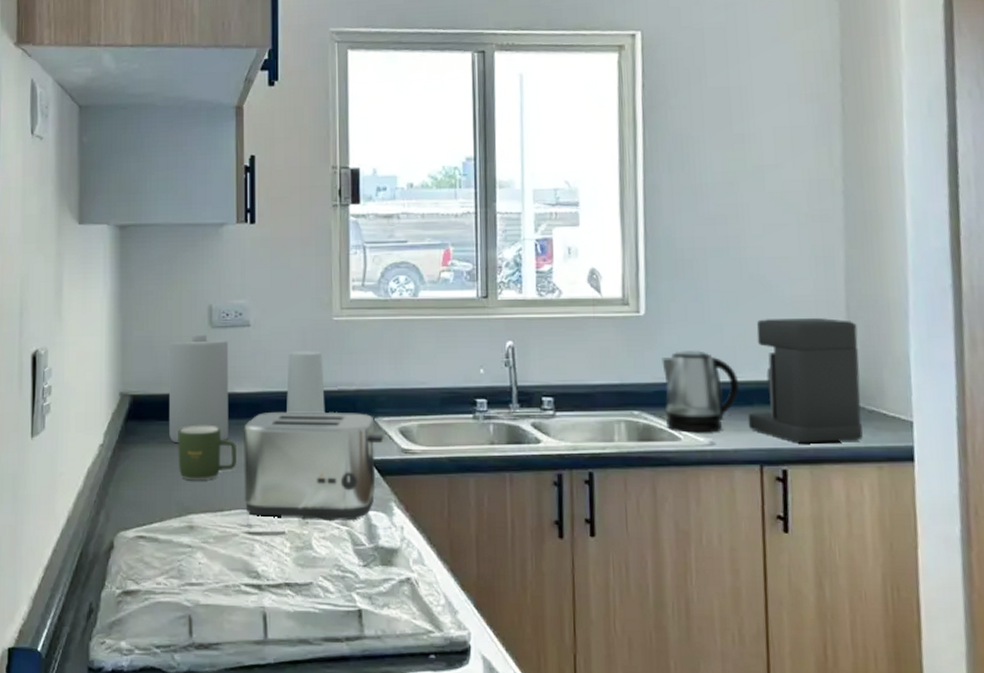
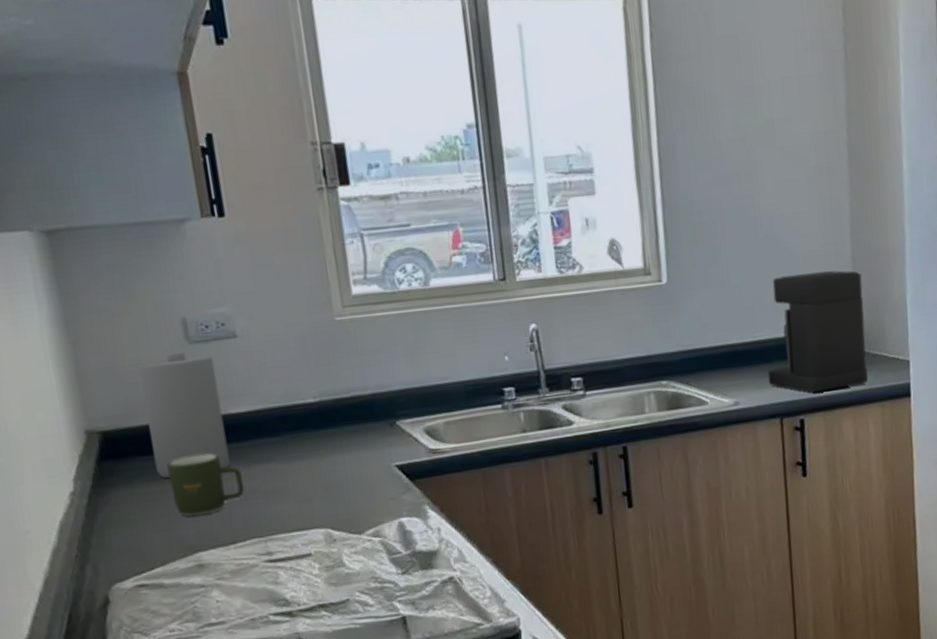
toaster: present [244,411,384,520] -> none [246,418,409,543]
canister: present [286,351,325,414] -> none [287,356,340,428]
kettle: present [661,350,740,433] -> none [685,314,759,395]

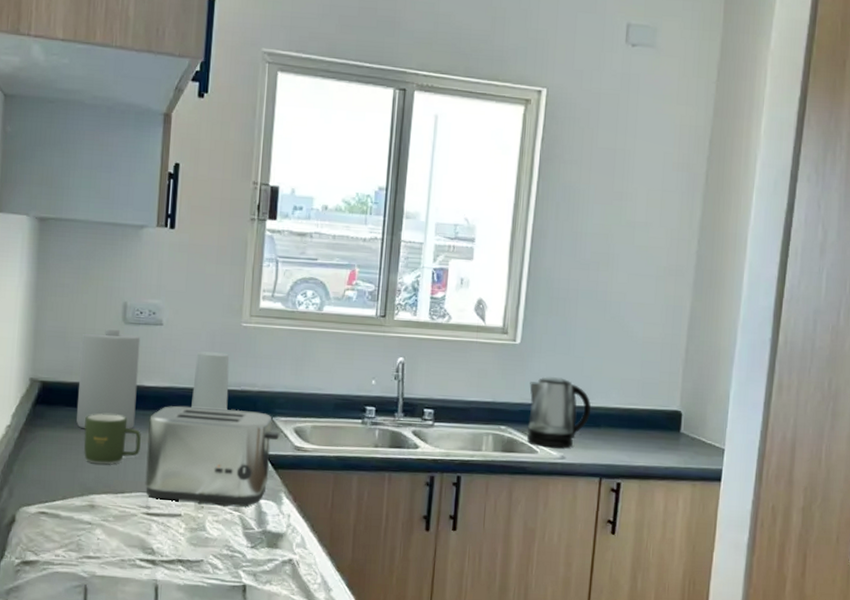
toaster: none [246,418,409,543] -> present [145,405,280,507]
canister: none [287,356,340,428] -> present [191,351,230,411]
kettle: none [685,314,759,395] -> present [526,376,592,448]
coffee maker: present [767,270,868,393] -> none [594,355,692,462]

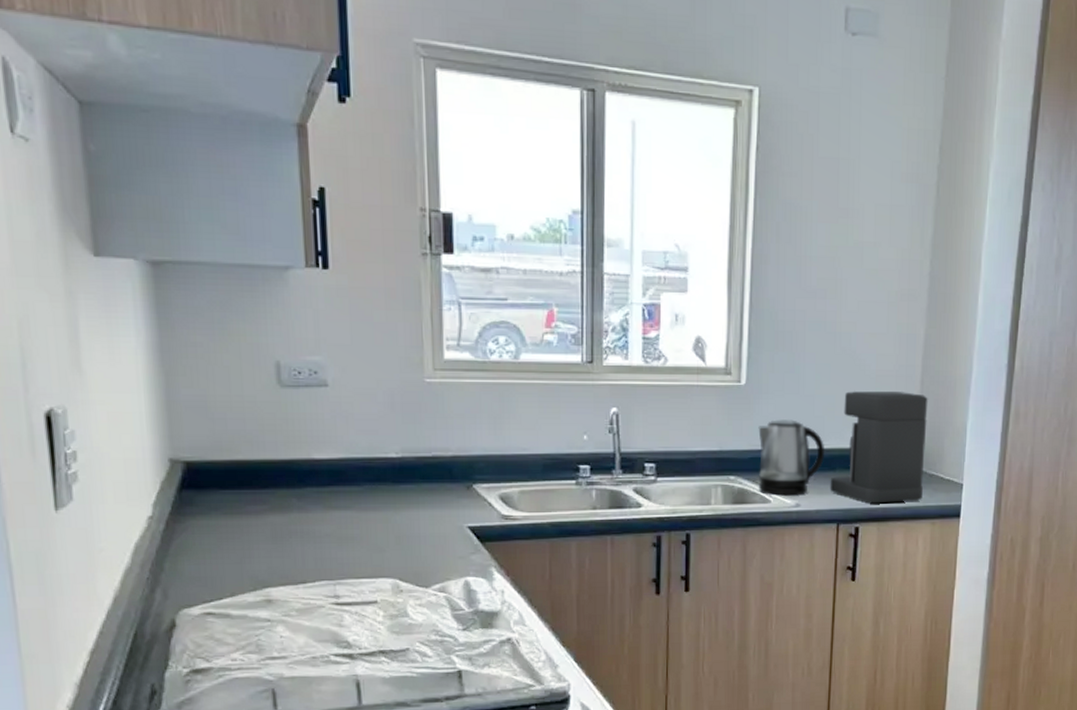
paper towel holder: present [76,328,141,430] -> none [227,393,308,514]
mug: present [84,413,141,465] -> none [246,494,319,553]
toaster: present [145,405,280,507] -> none [325,478,483,587]
canister: present [191,351,230,411] -> none [374,414,418,481]
coffee maker: none [594,355,692,462] -> present [830,390,928,504]

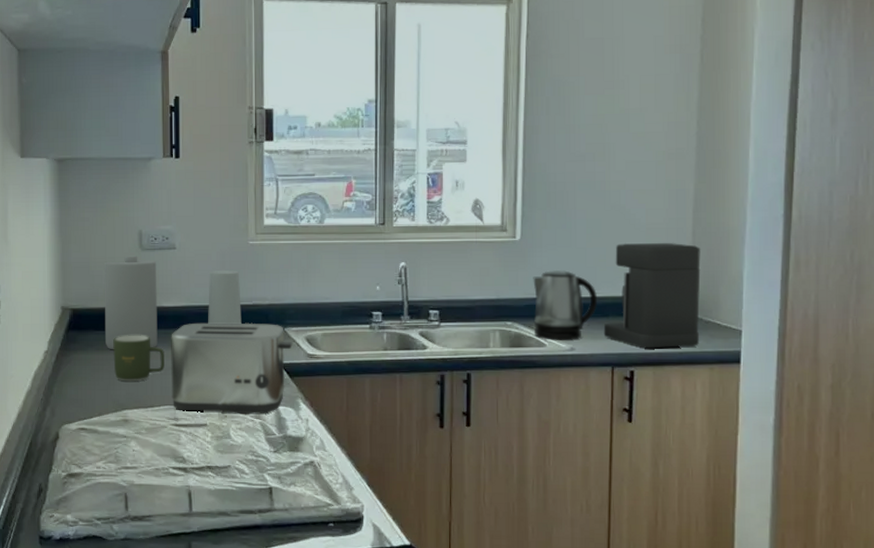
paper towel holder: none [227,393,308,514] -> present [104,256,158,350]
mug: none [246,494,319,553] -> present [113,335,165,382]
toaster: none [325,478,483,587] -> present [171,323,293,413]
canister: none [374,414,418,481] -> present [208,270,242,325]

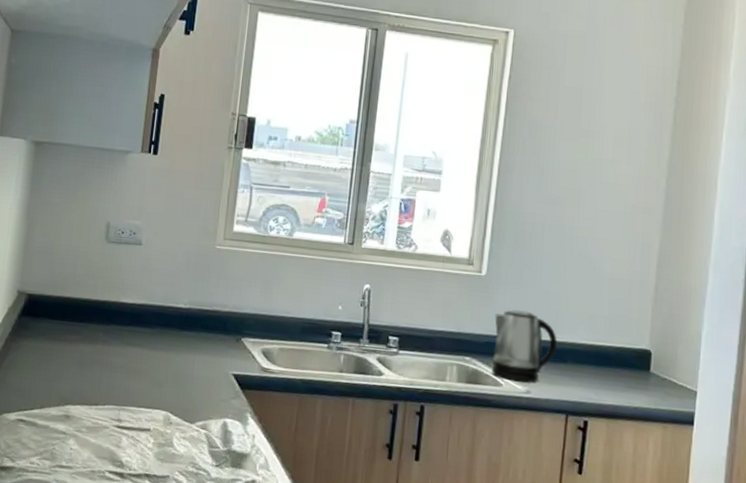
paper towel holder: present [104,256,158,350] -> none [57,246,121,344]
mug: present [113,335,165,382] -> none [62,326,117,377]
toaster: present [171,323,293,413] -> none [118,322,248,425]
canister: present [208,270,242,325] -> none [165,271,203,330]
coffee maker: present [603,242,701,349] -> none [560,290,662,403]

